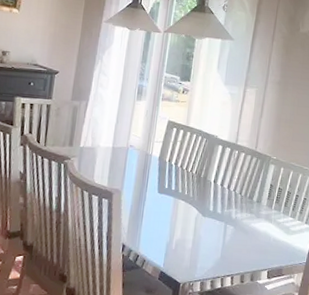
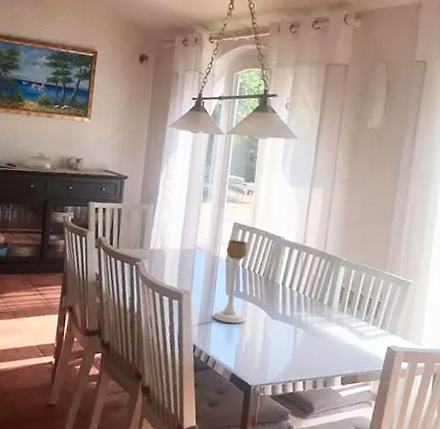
candle holder: none [143,138,181,221] -> present [212,239,248,324]

